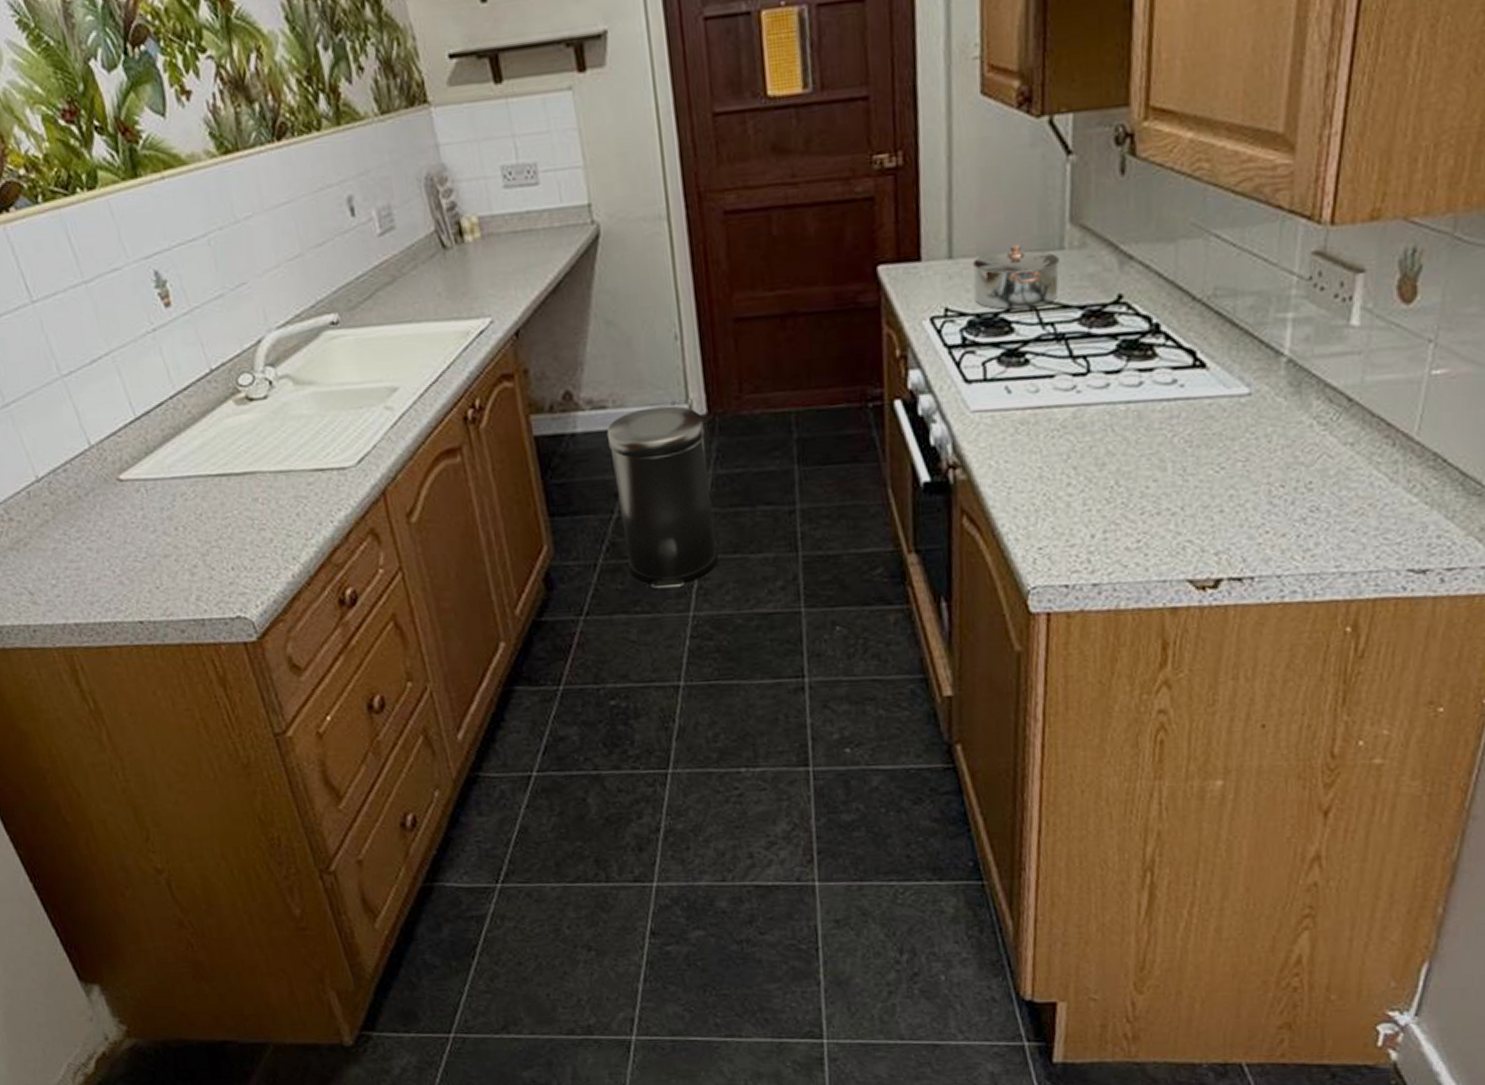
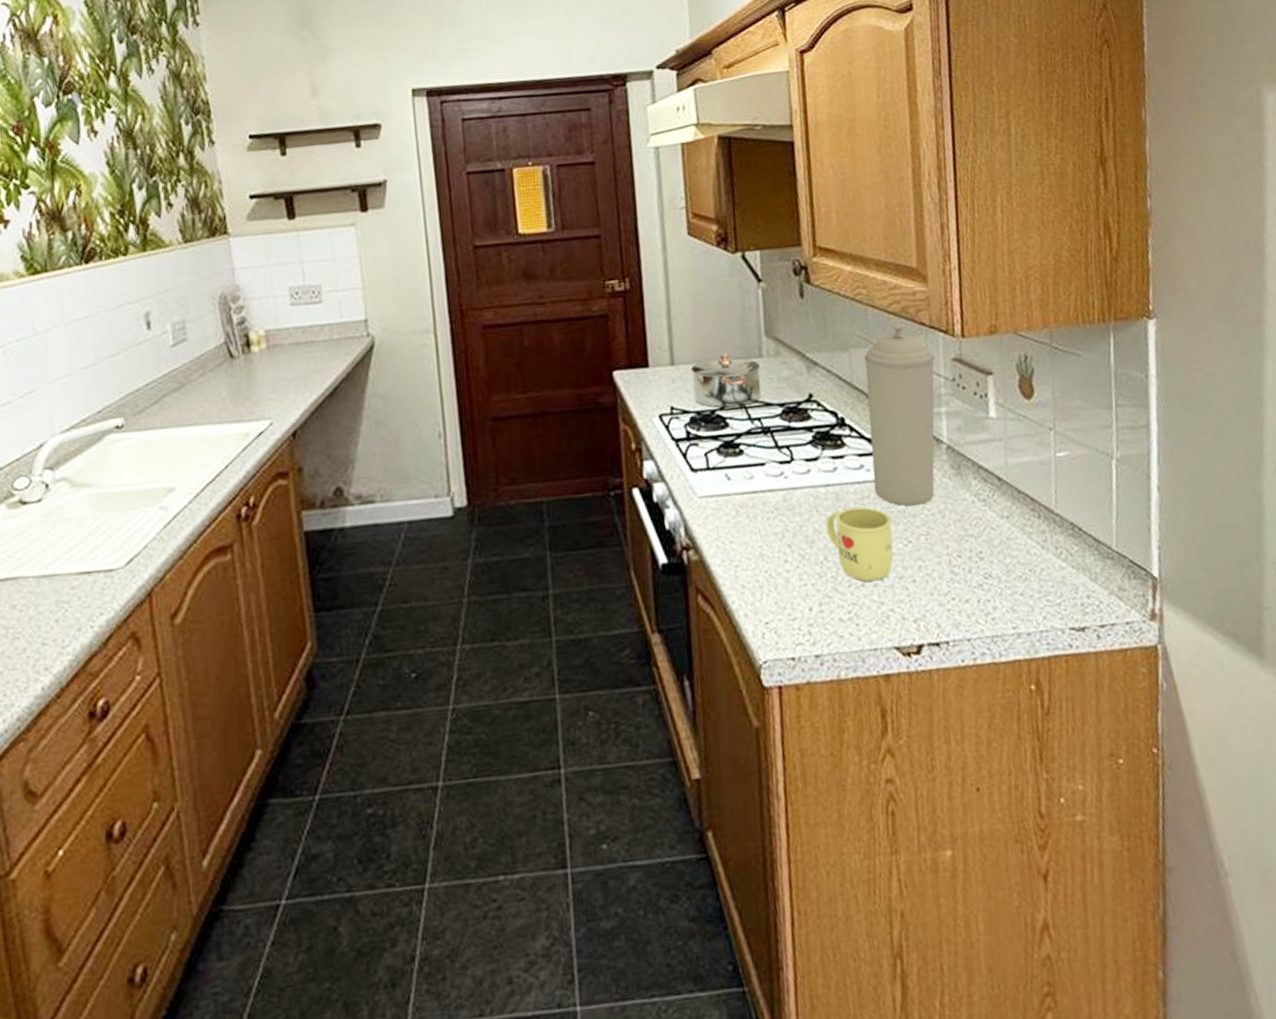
pedal bin: present [606,405,718,591] -> none [373,498,477,684]
mug: none [1121,426,1205,510] -> present [825,506,894,582]
canister: none [1186,207,1290,428] -> present [864,323,935,506]

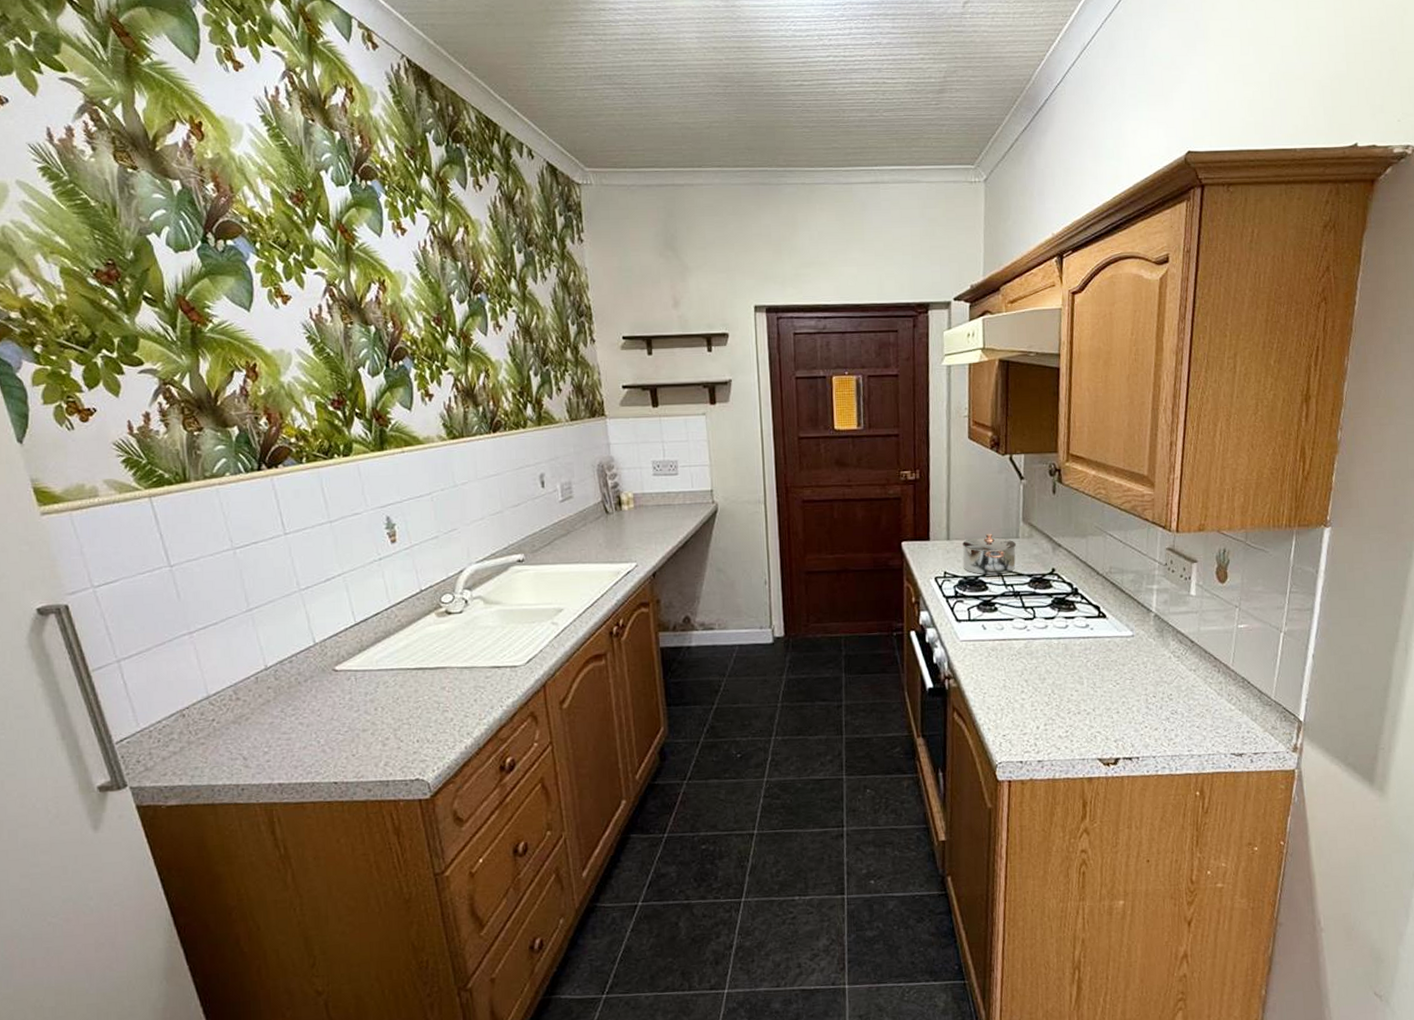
mug: present [825,506,894,582] -> none [1055,655,1107,711]
canister: present [864,323,935,506] -> none [1095,518,1154,657]

